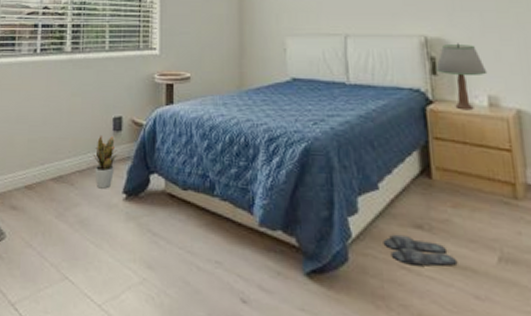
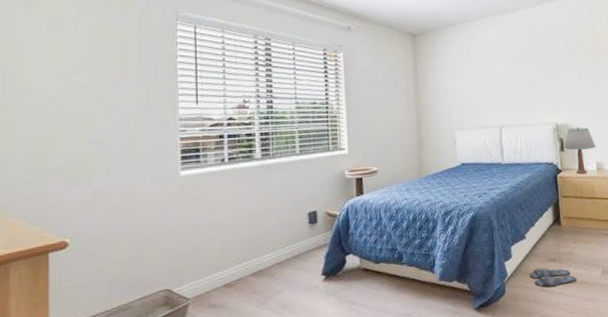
potted plant: present [93,134,120,189] -> none [290,229,317,275]

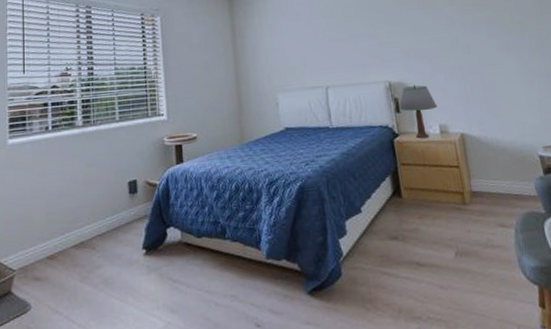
slippers: present [529,267,577,288] -> none [368,246,426,271]

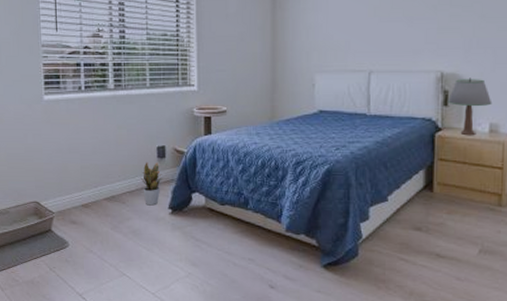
potted plant: none [111,199,137,248] -> present [140,161,165,206]

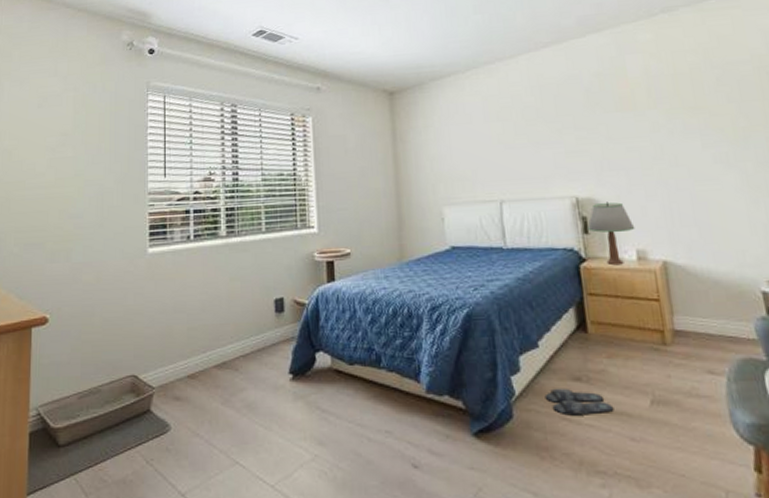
potted plant: present [140,161,165,206] -> none [256,317,284,371]
slippers: none [387,235,446,258] -> present [544,388,614,416]

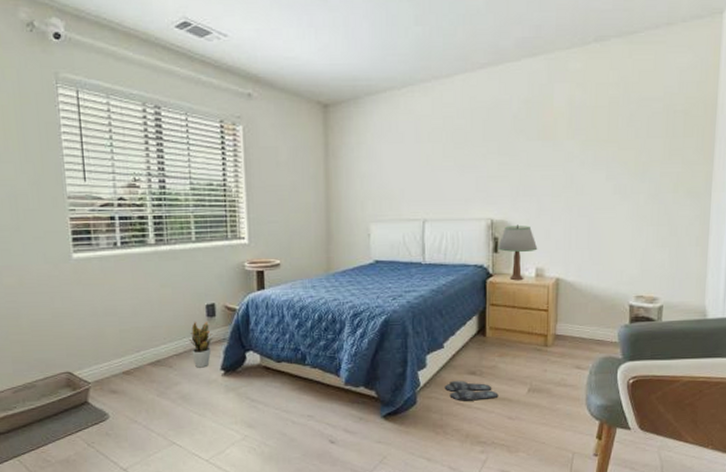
potted plant: none [256,317,284,371] -> present [188,321,215,368]

